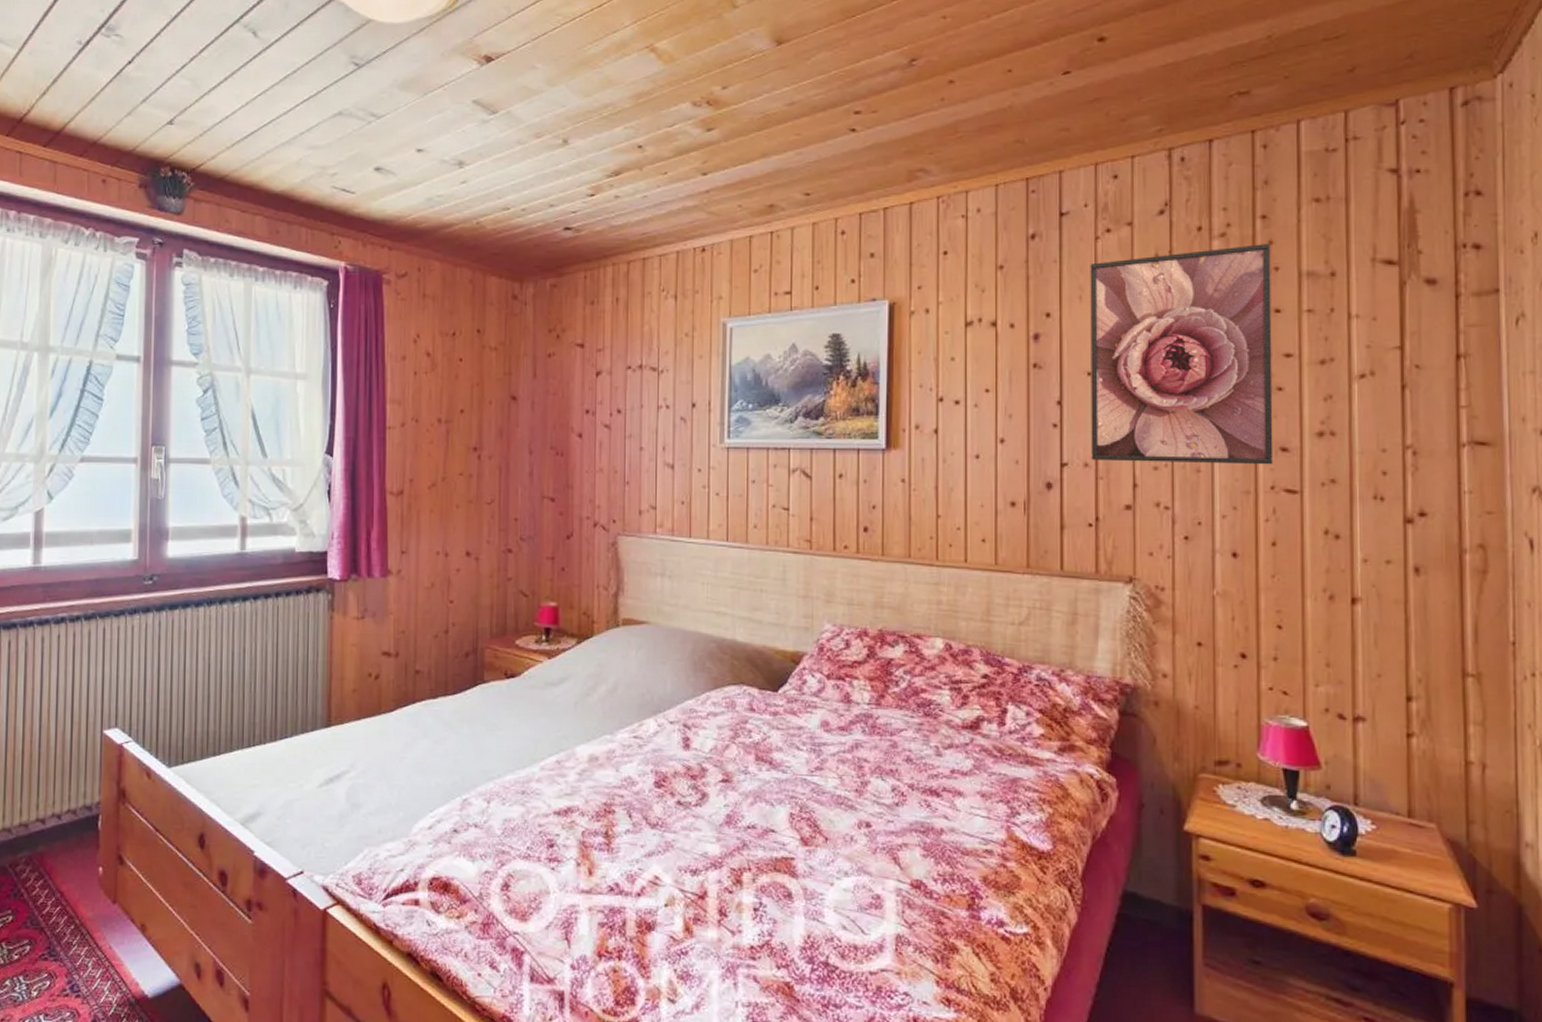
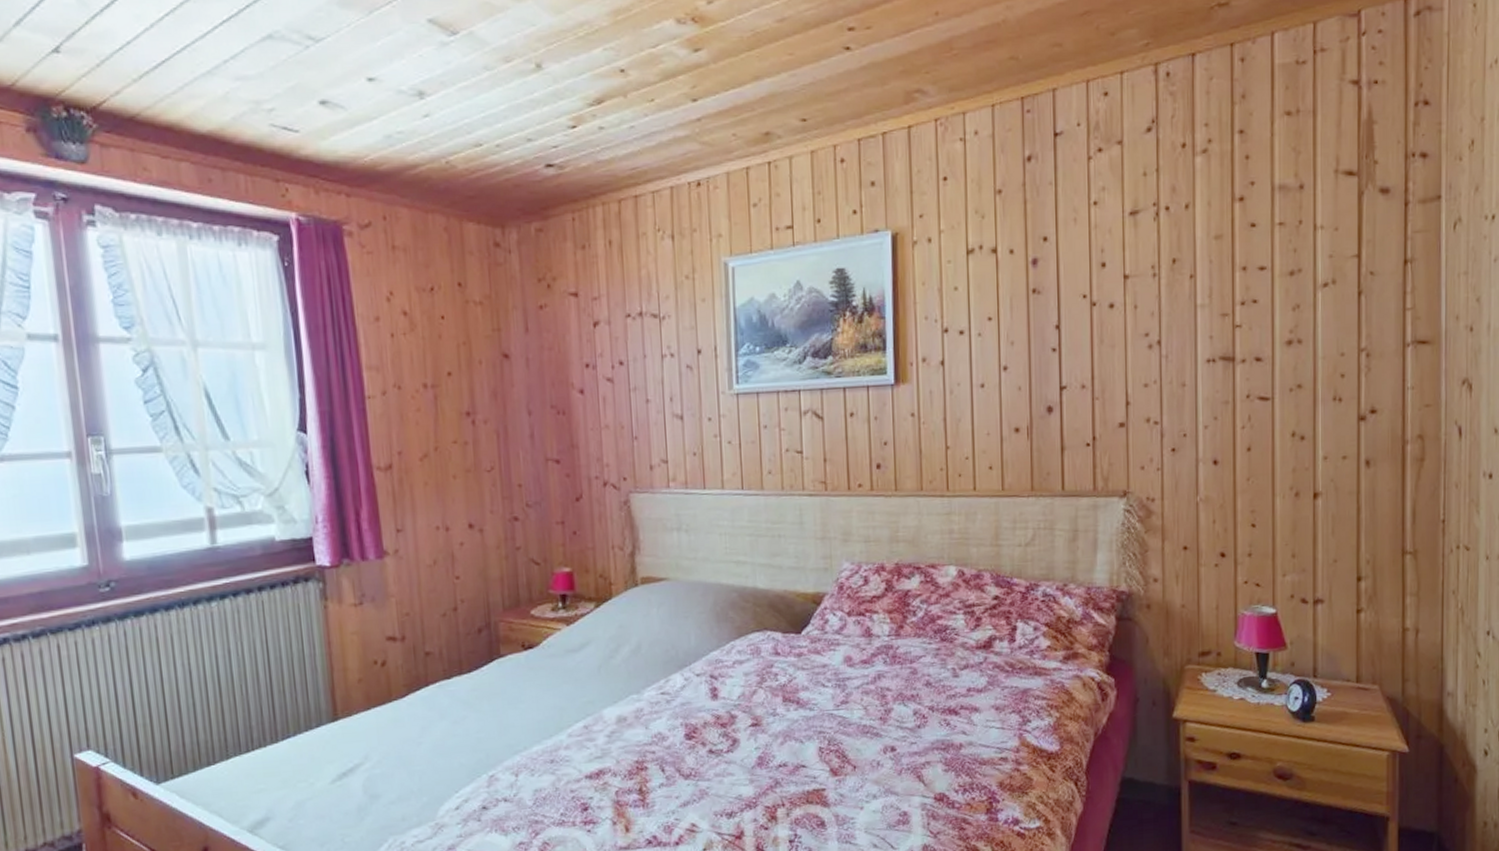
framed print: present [1090,243,1273,465] -> none [1083,157,1249,382]

